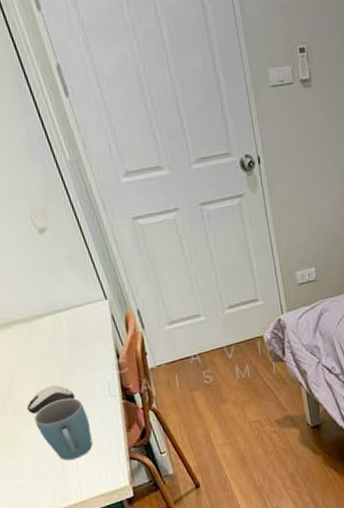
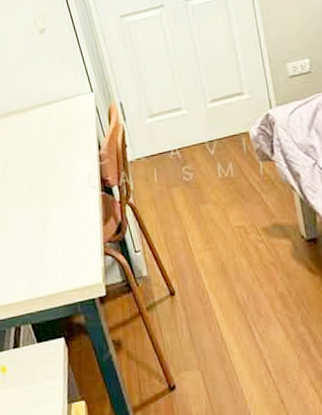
computer mouse: present [27,385,75,414] -> none [16,173,58,199]
mug: present [34,397,93,461] -> none [21,185,70,248]

